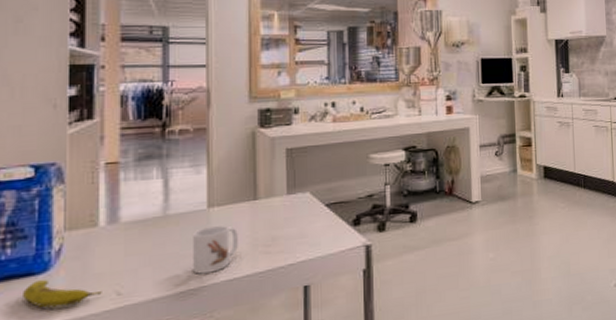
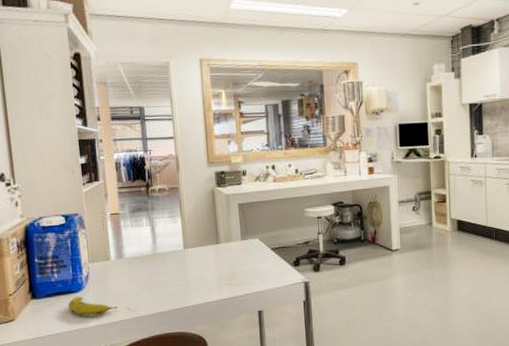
mug: present [193,225,238,274] -> none [175,262,208,298]

